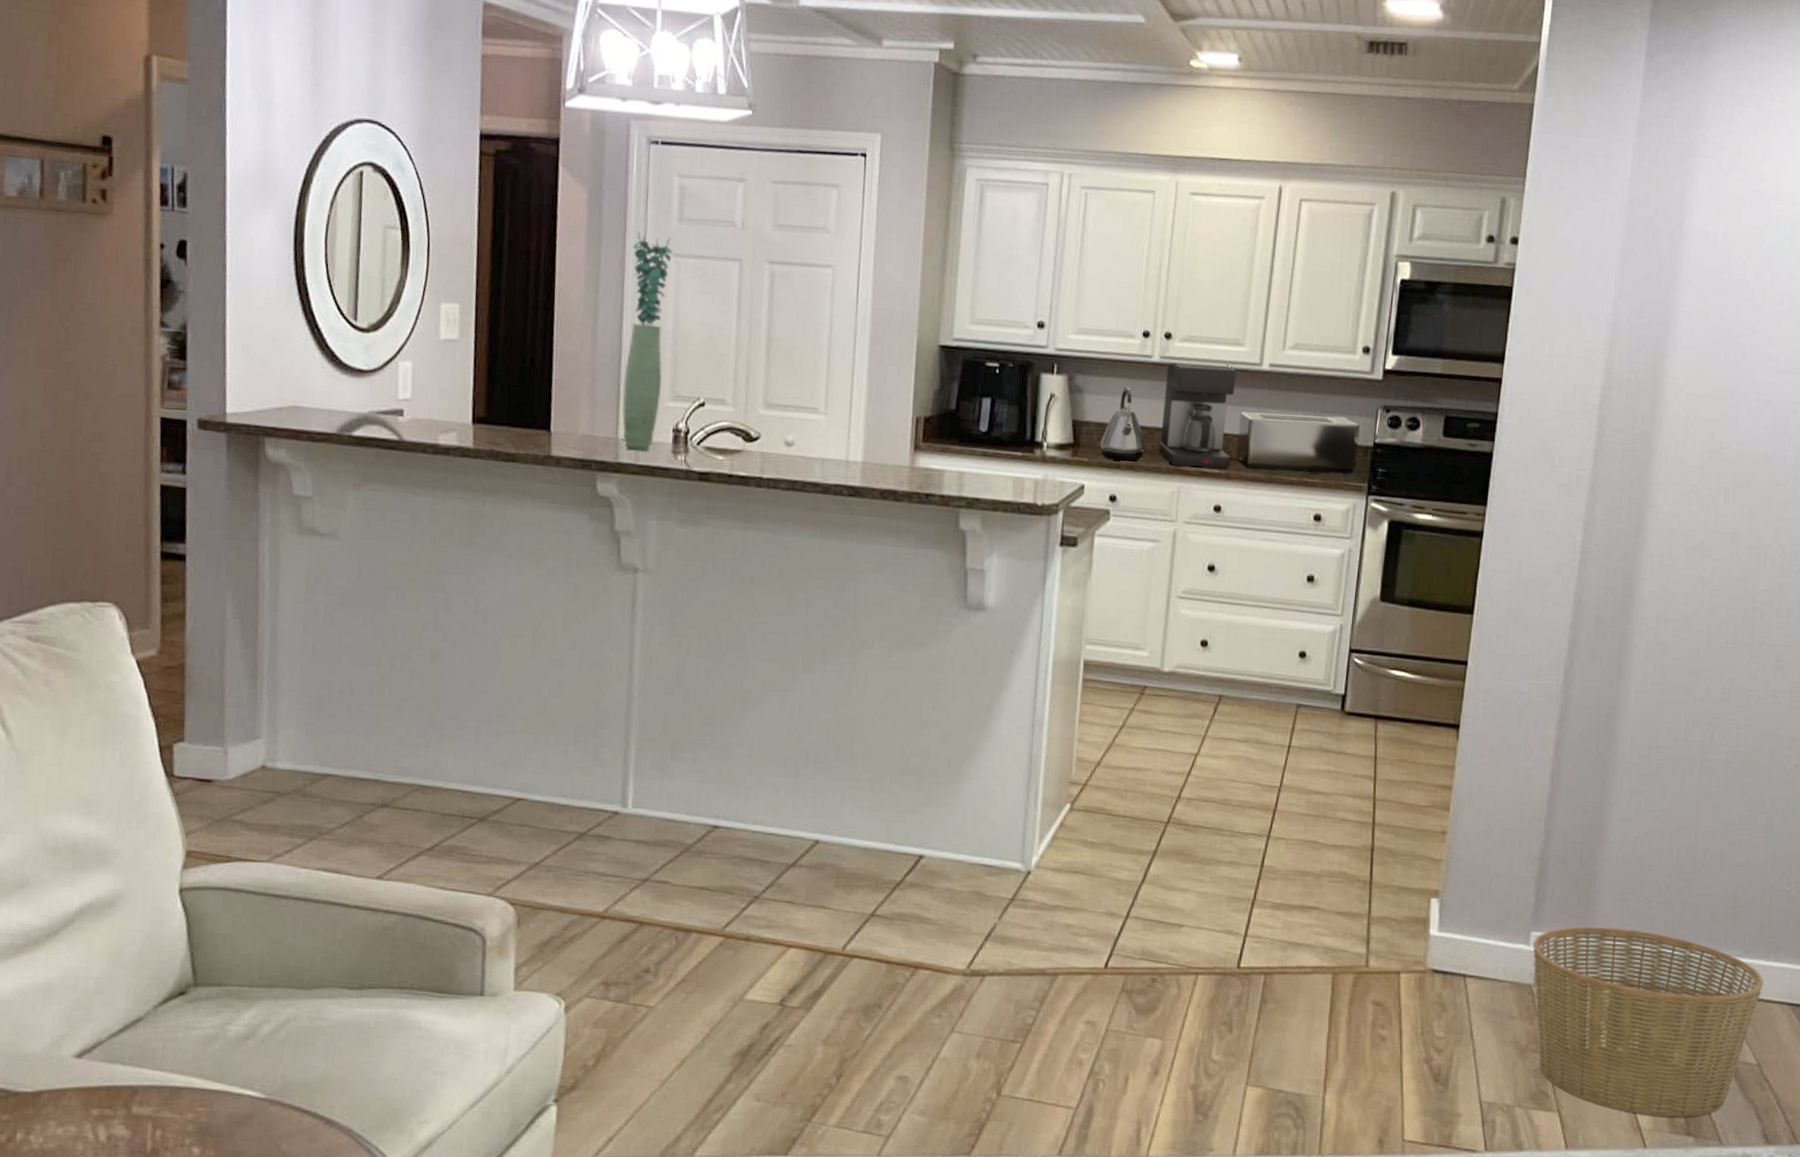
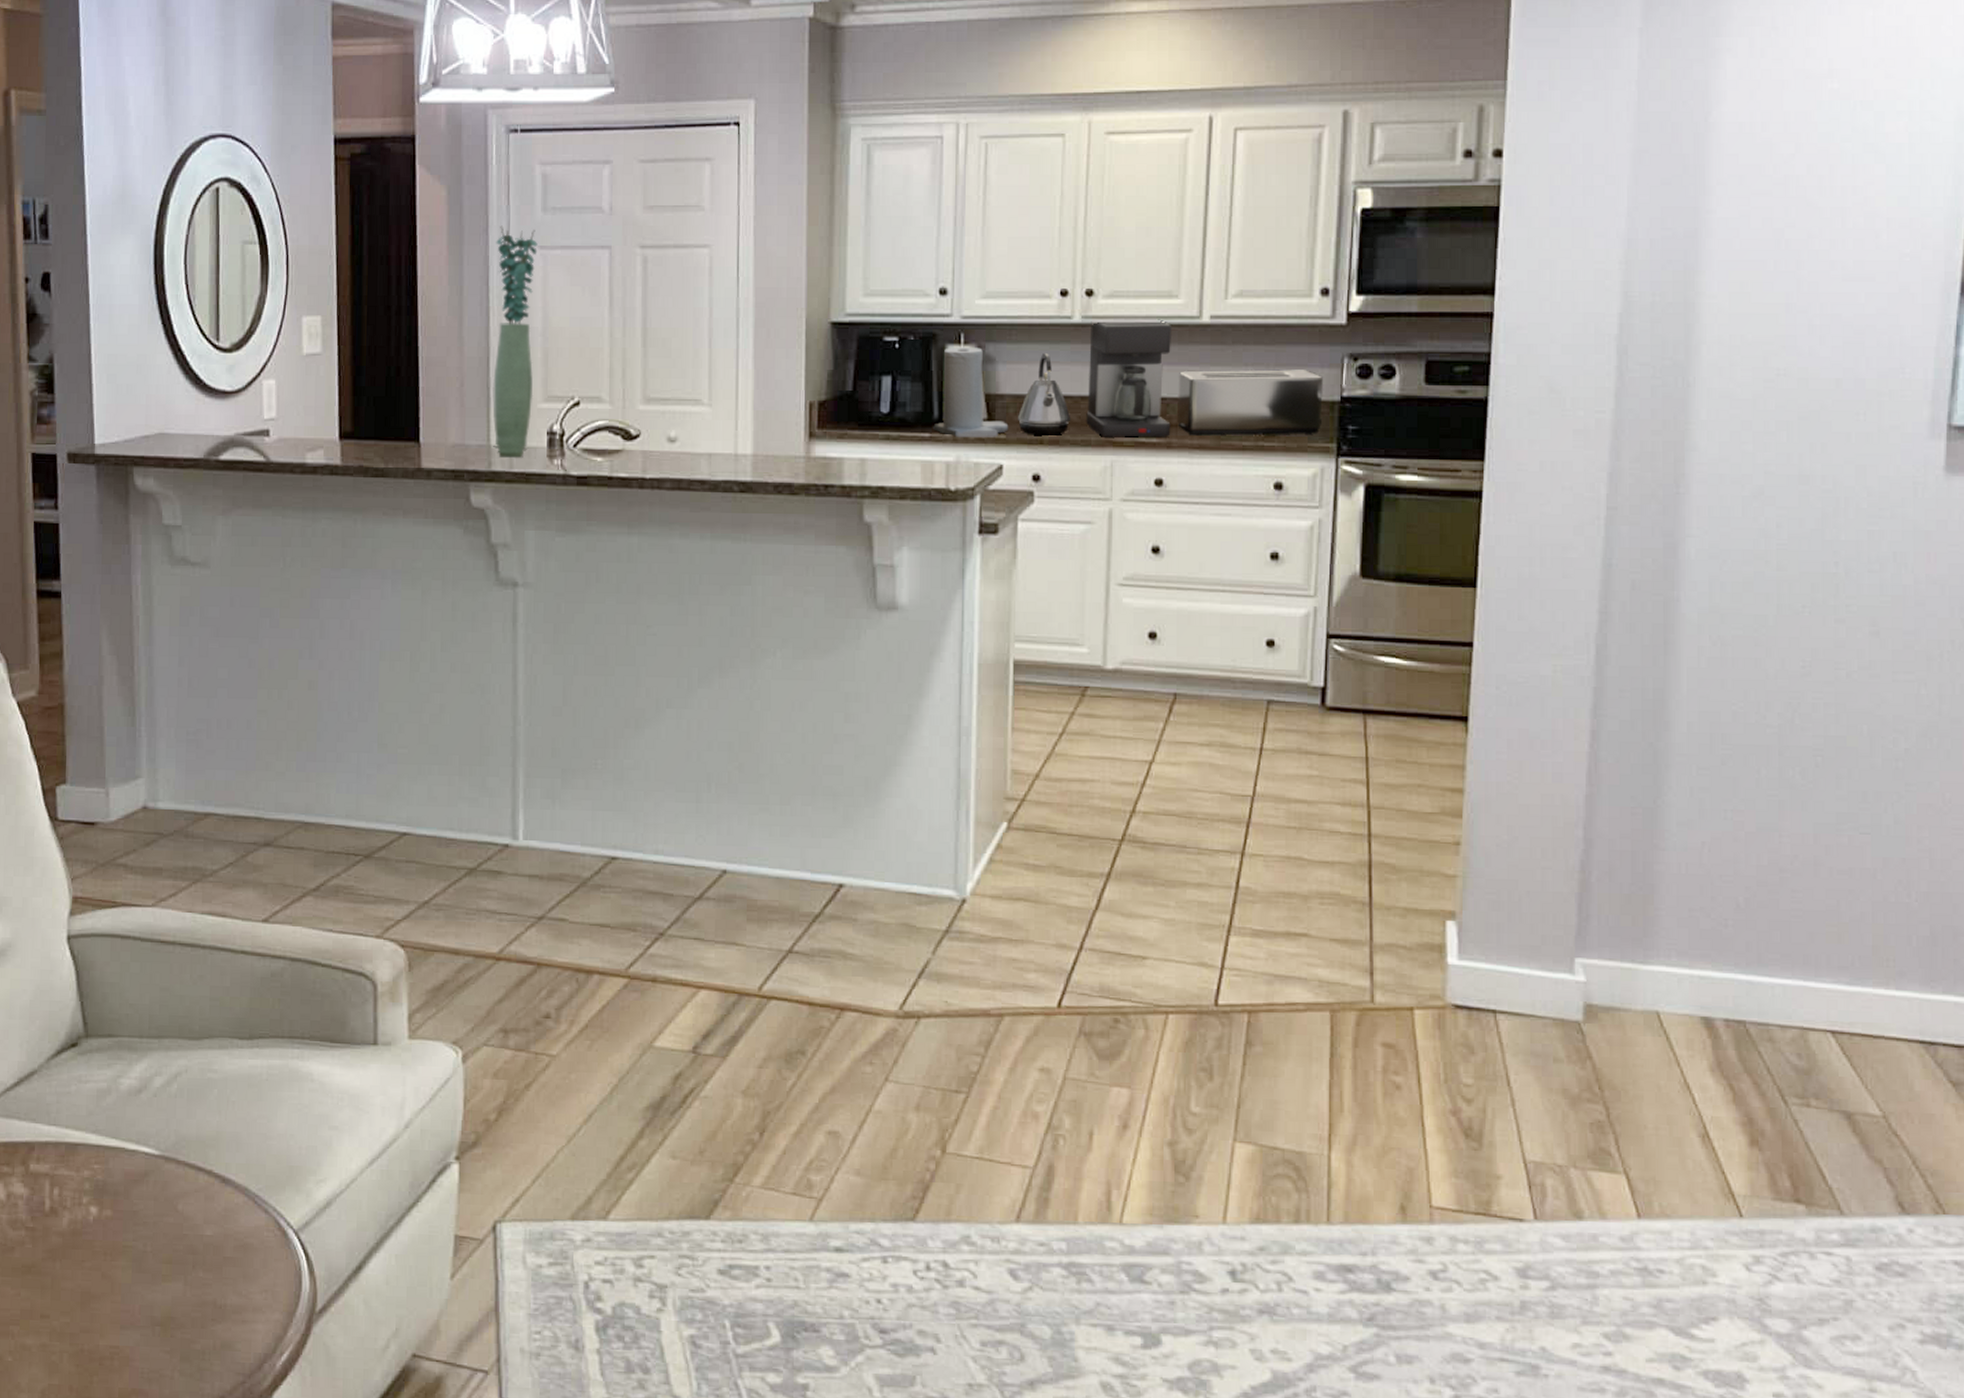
paper towel: none [1025,376,1092,460] -> present [933,347,1009,437]
basket: present [1532,926,1763,1118] -> none [1578,951,1883,1181]

